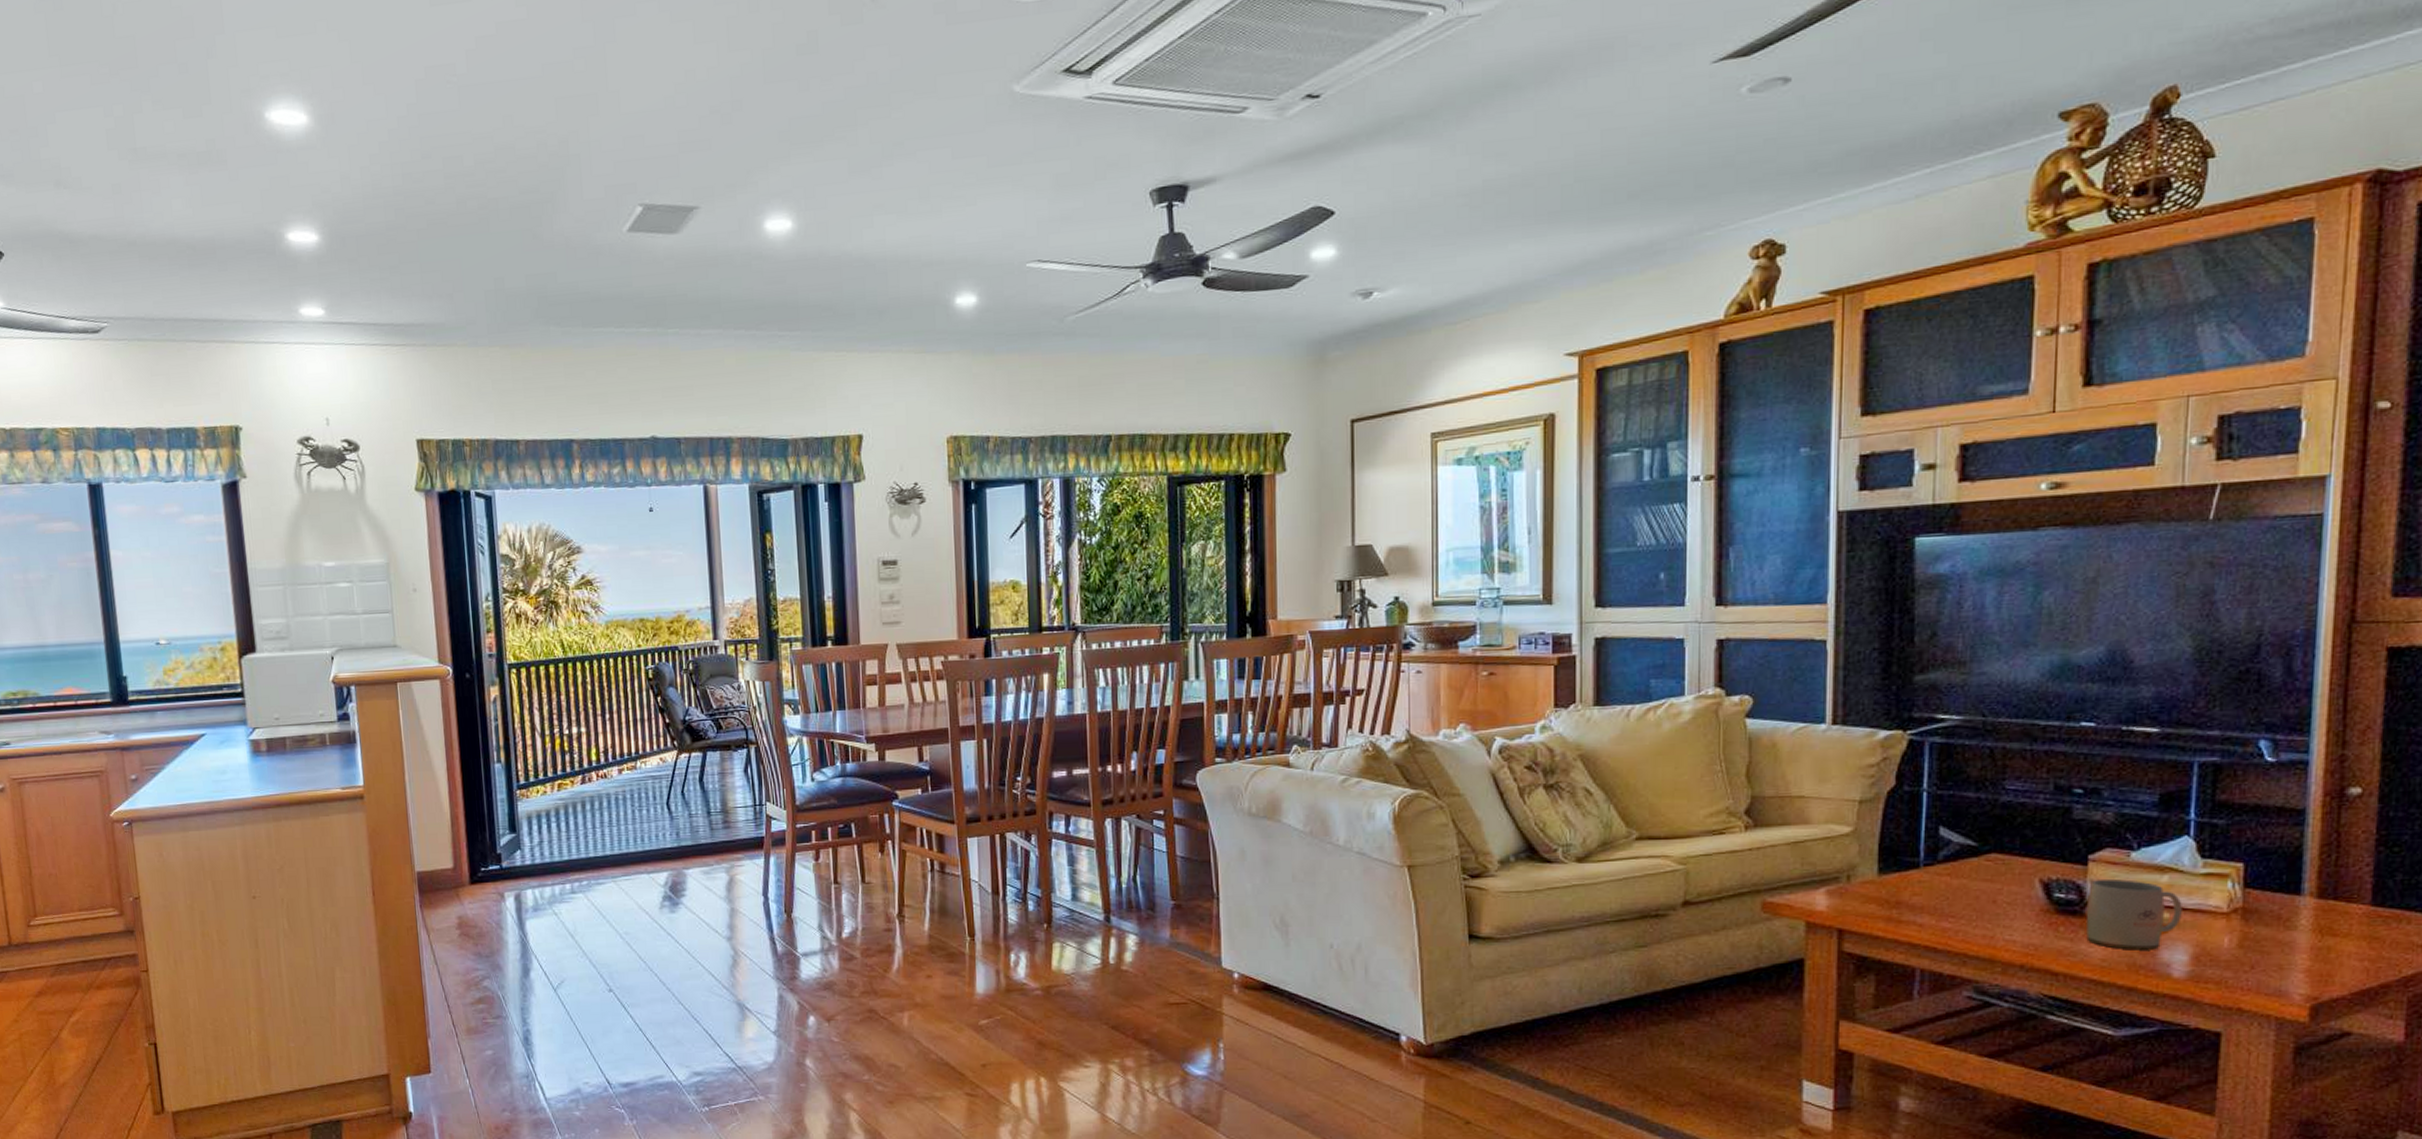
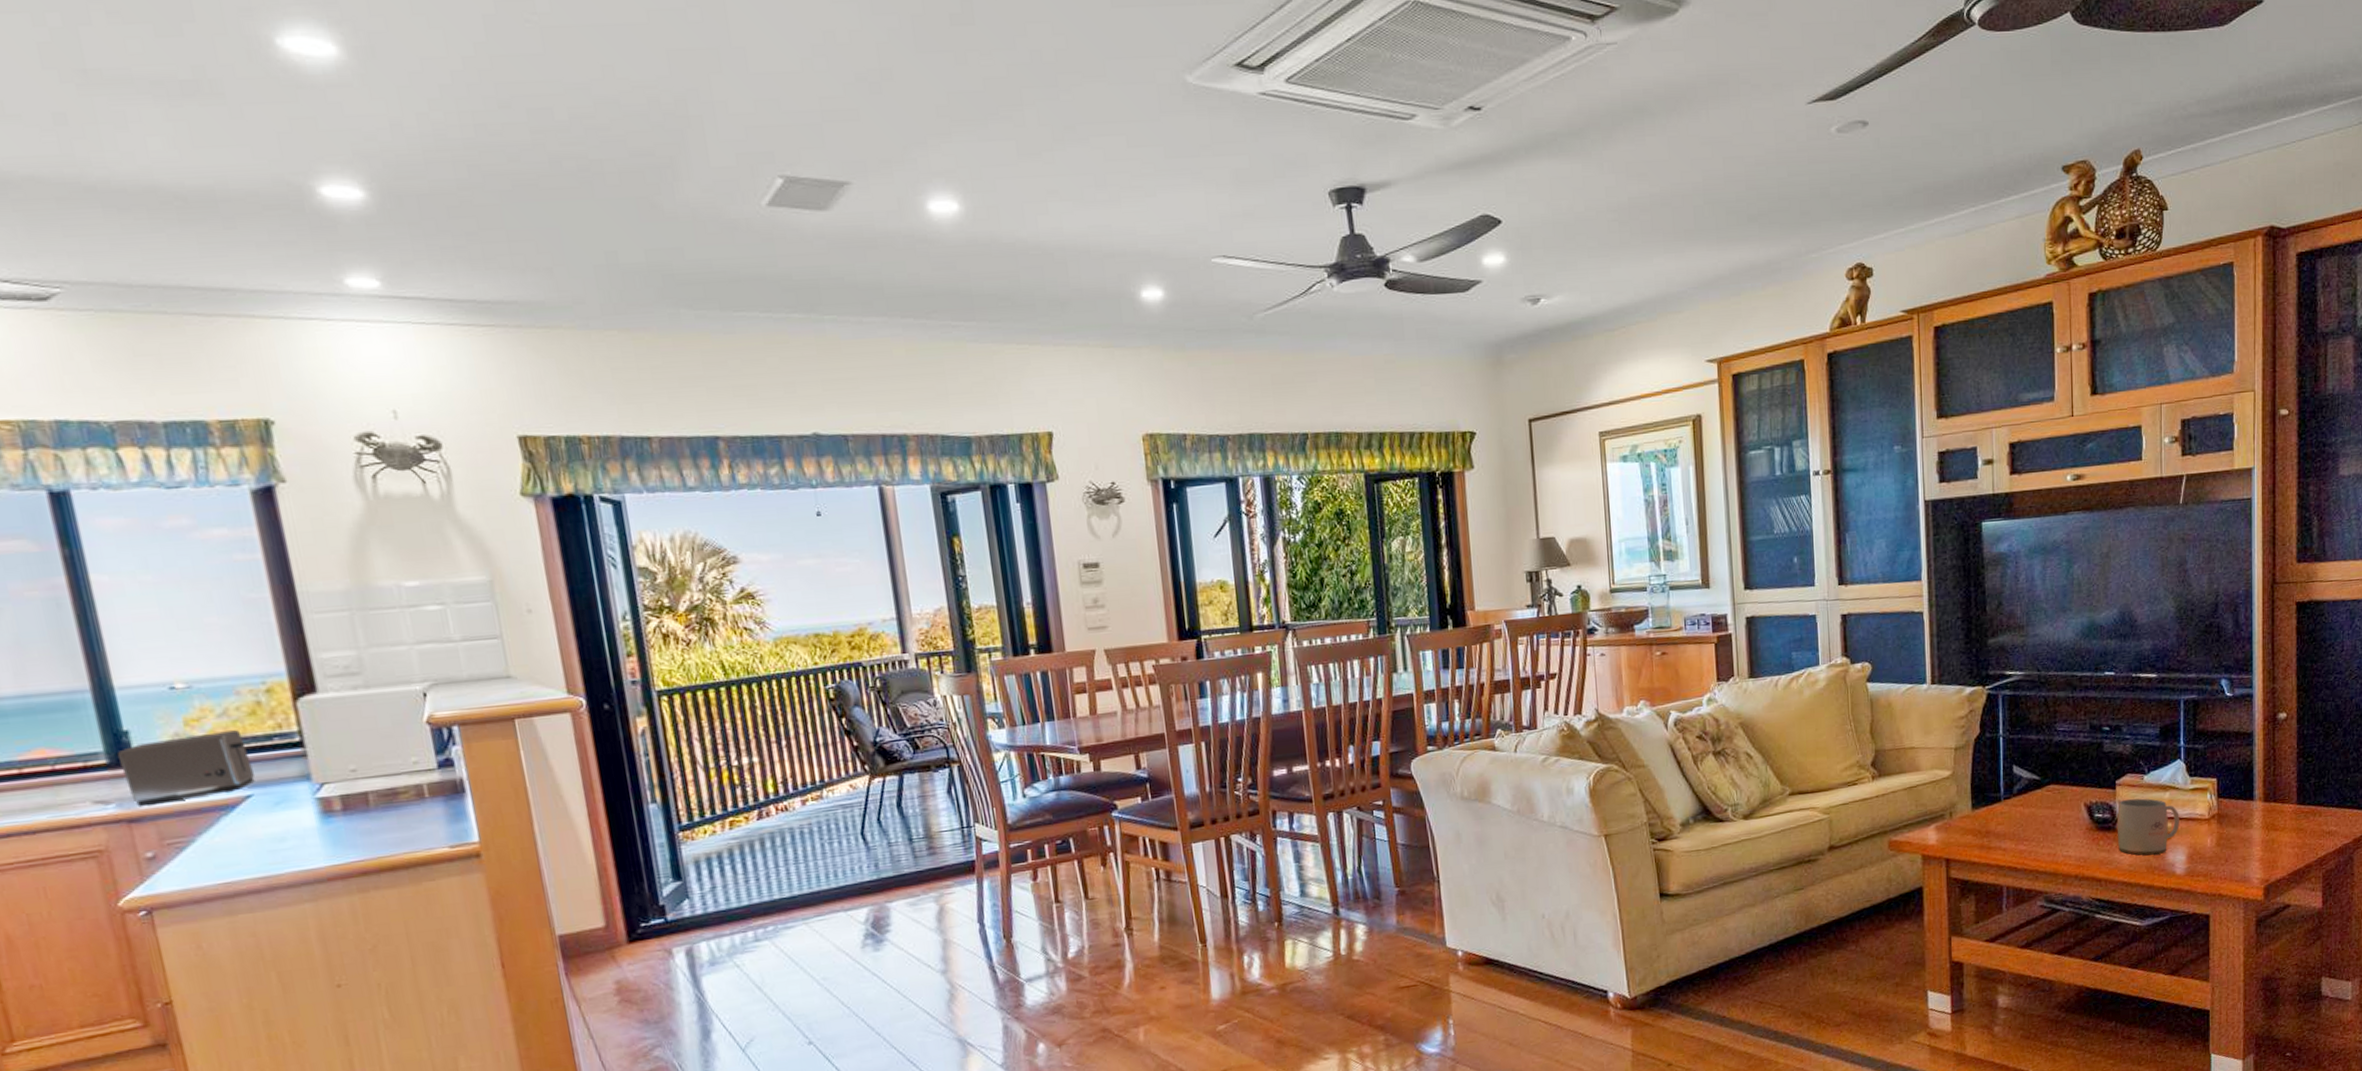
toaster: none [118,679,209,738] -> present [117,729,256,807]

